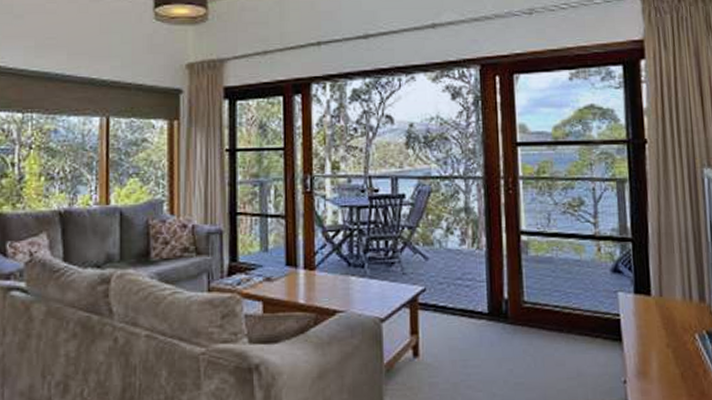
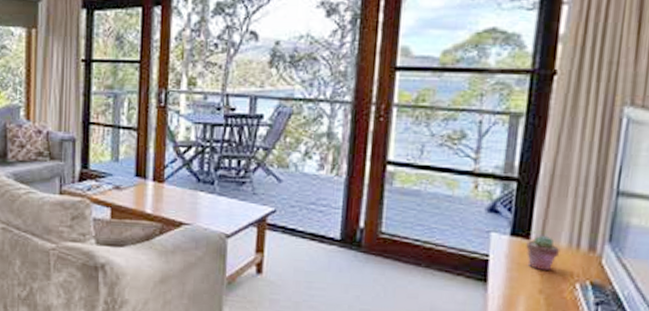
potted succulent: none [648,290,677,325] -> present [526,235,561,271]

